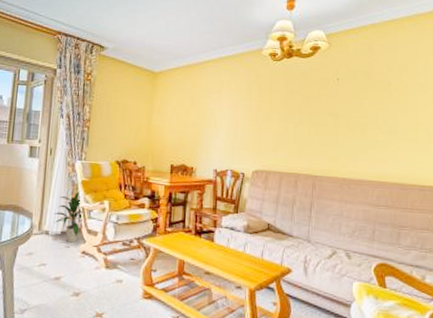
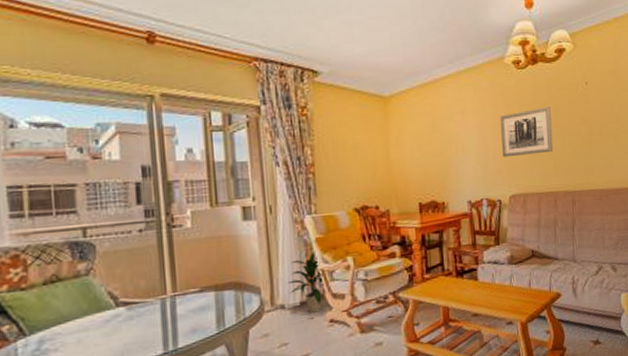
wall art: none [251,96,300,137] -> present [500,107,554,158]

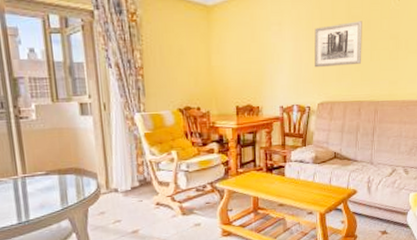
indoor plant: present [287,251,324,313] -> none [120,145,151,197]

